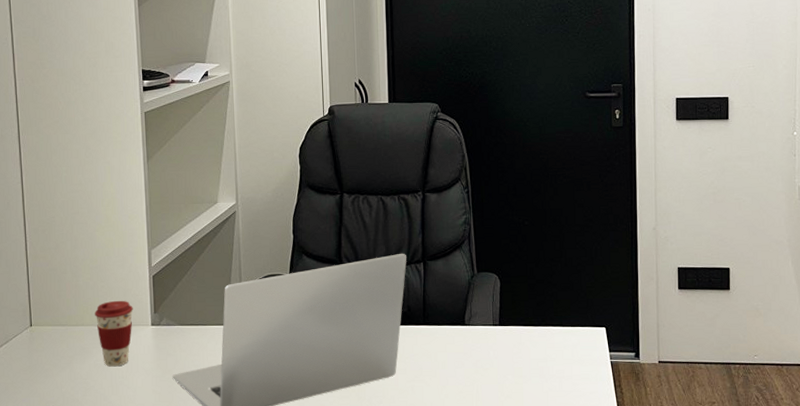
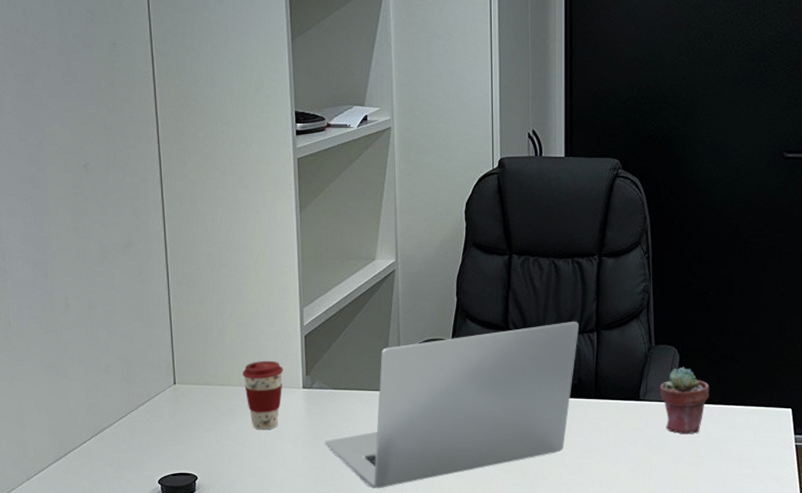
potted succulent: none [483,292,529,355] -> present [660,367,709,434]

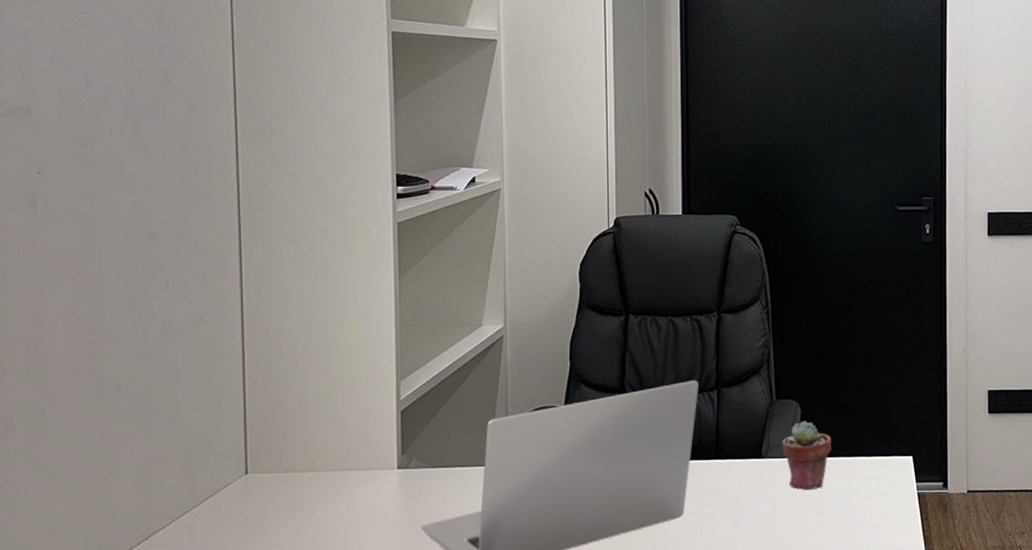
coffee cup: present [242,360,284,430] -> none [328,440,376,519]

